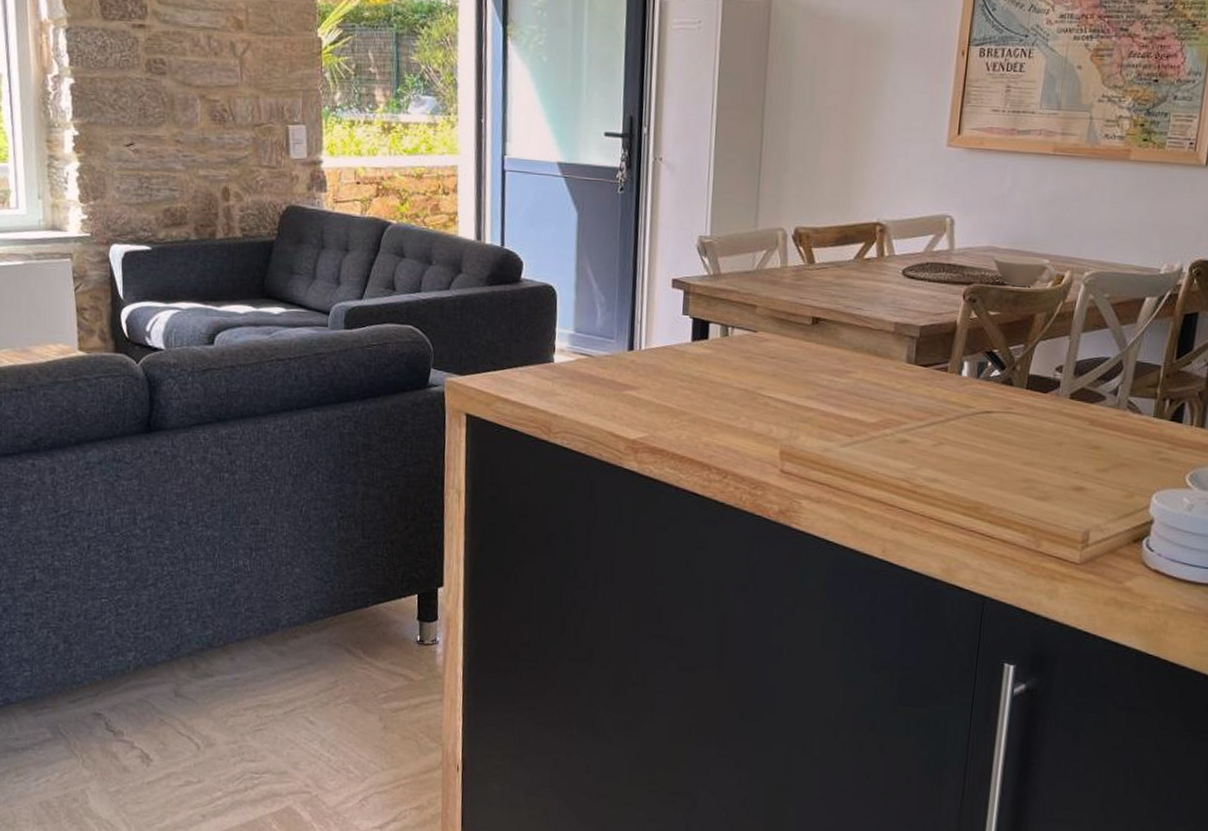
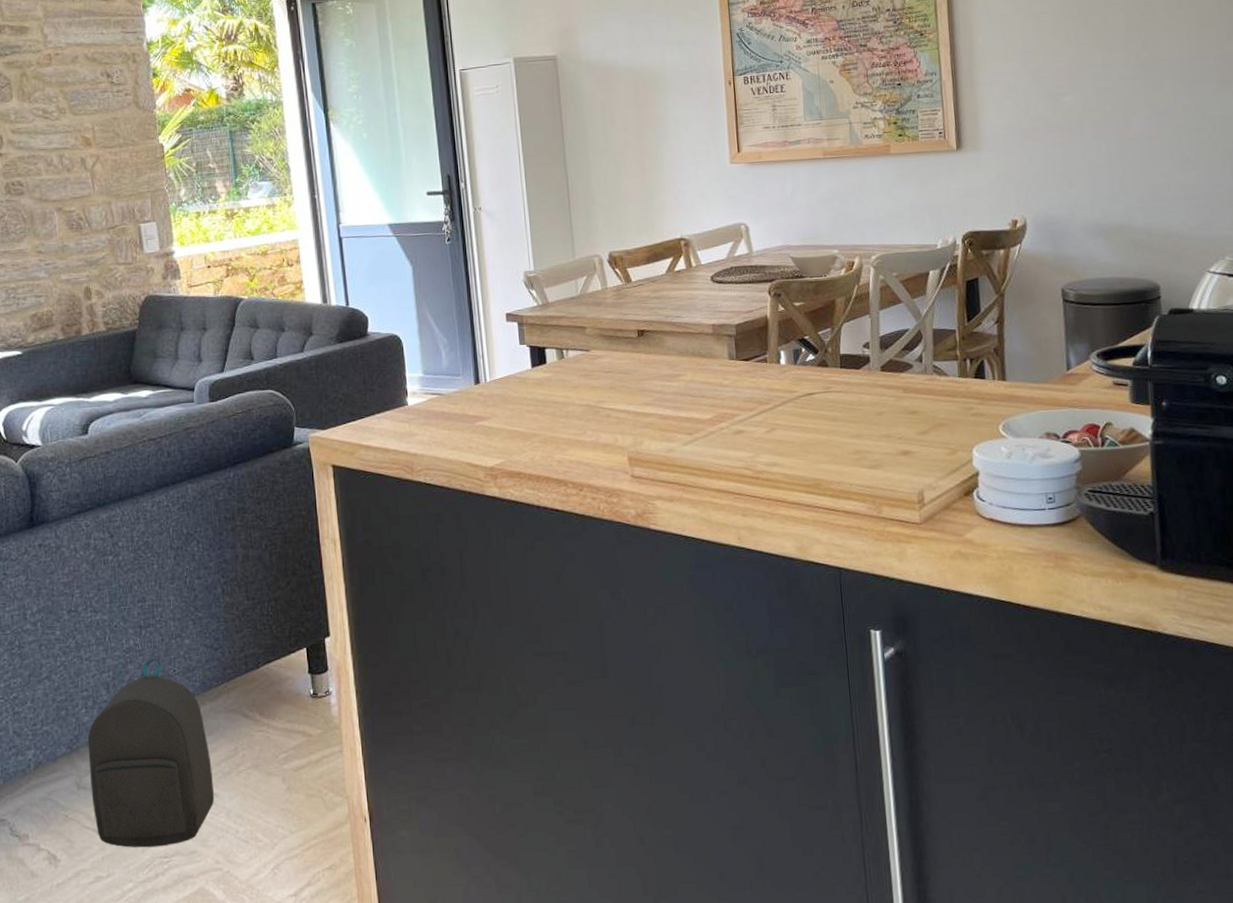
backpack: none [188,581,311,763] -> present [87,657,215,848]

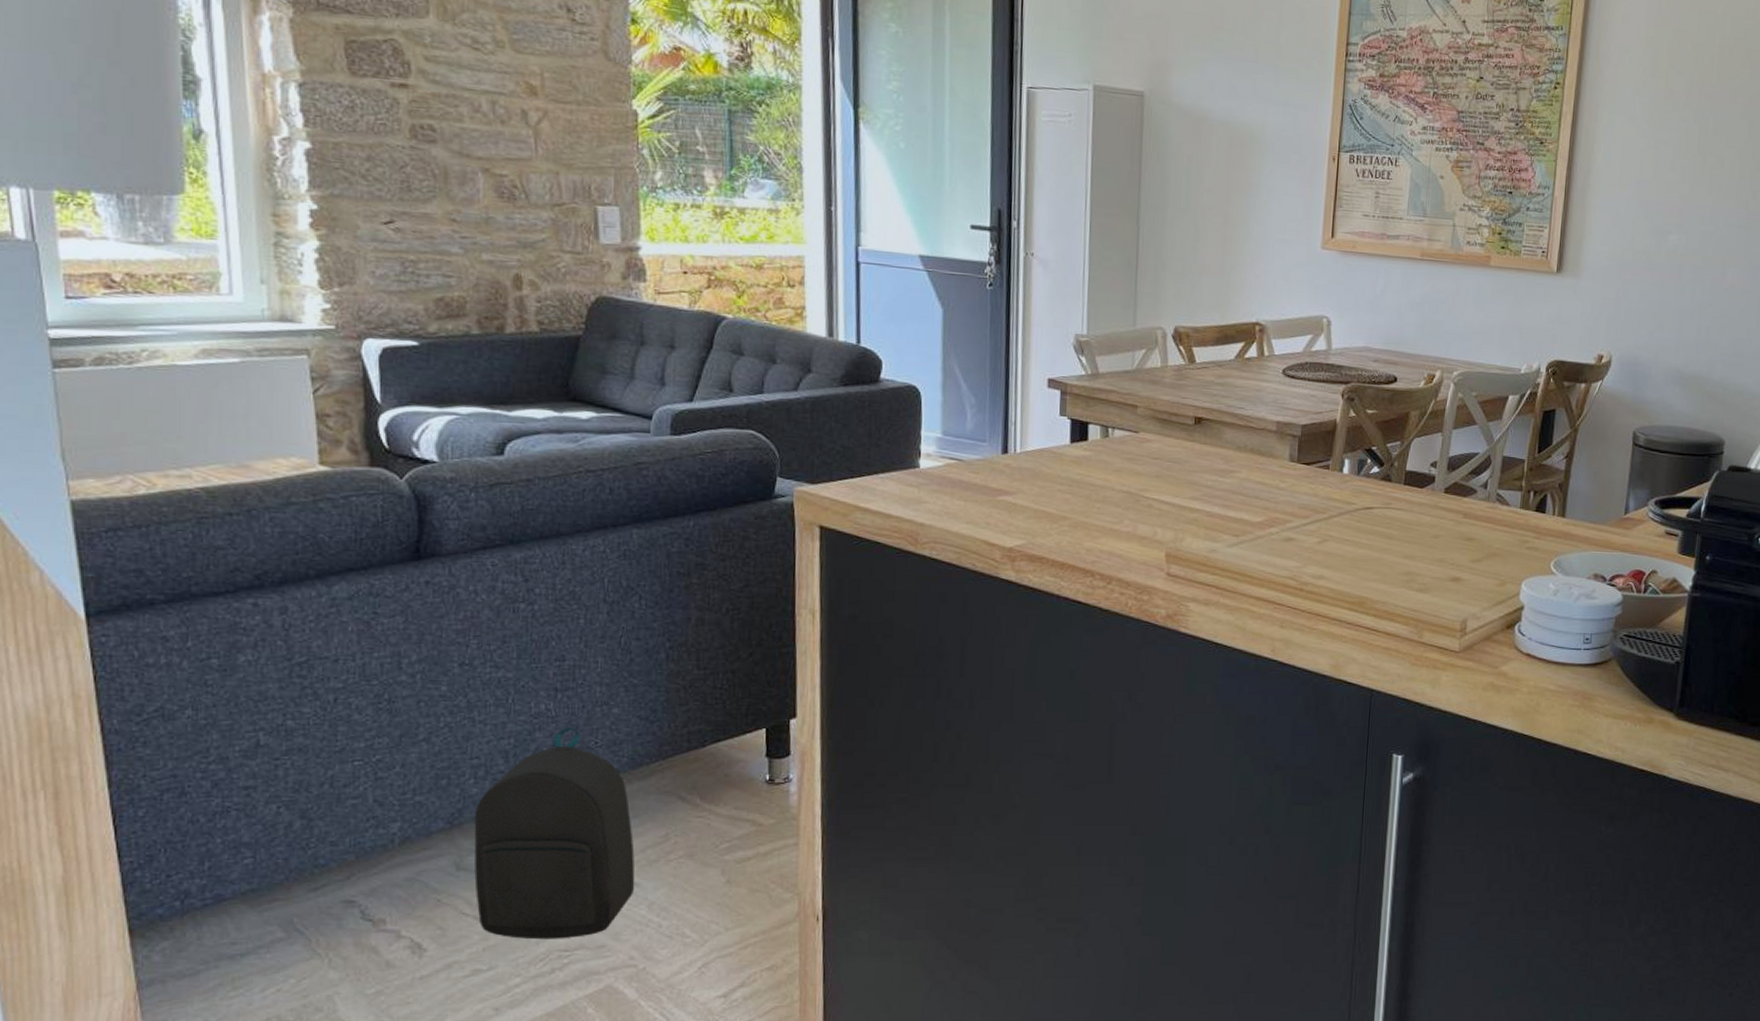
cup: present [789,248,847,277] -> none [1368,355,1428,386]

